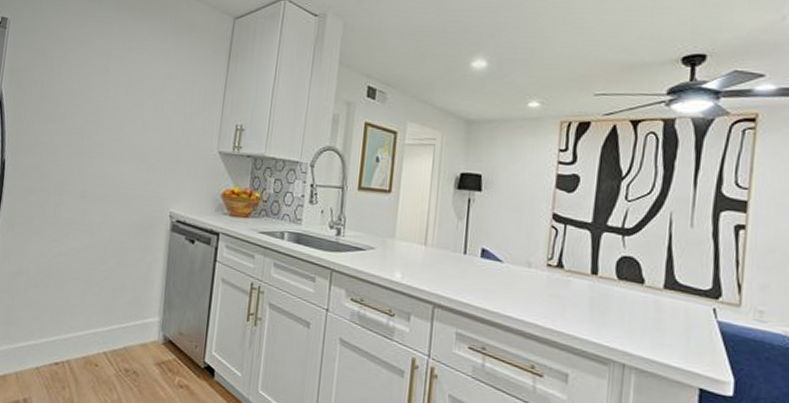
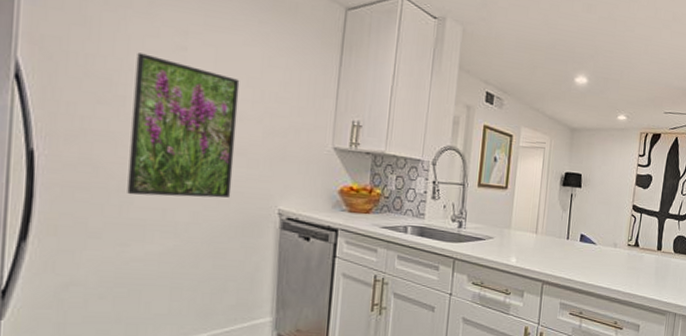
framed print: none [60,76,146,201] -> present [127,52,240,198]

